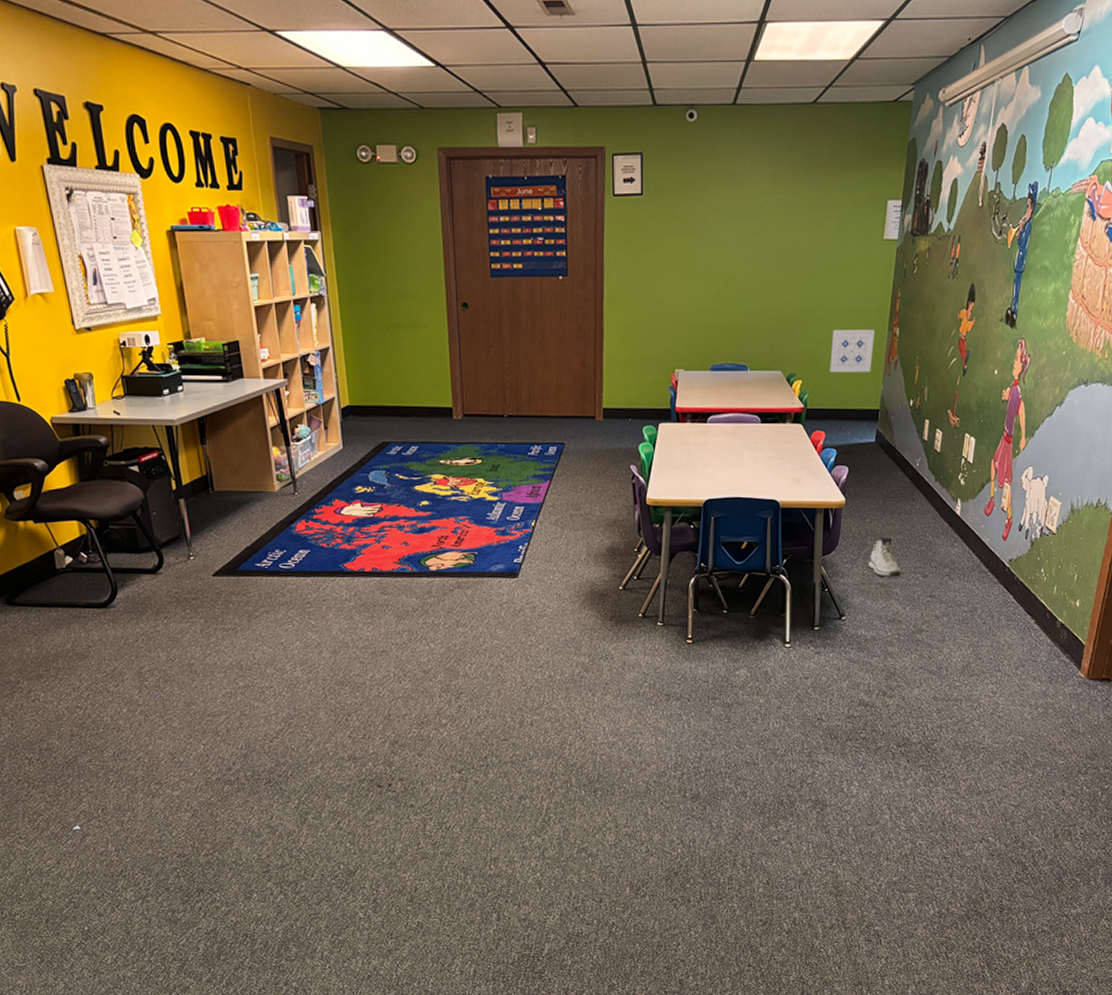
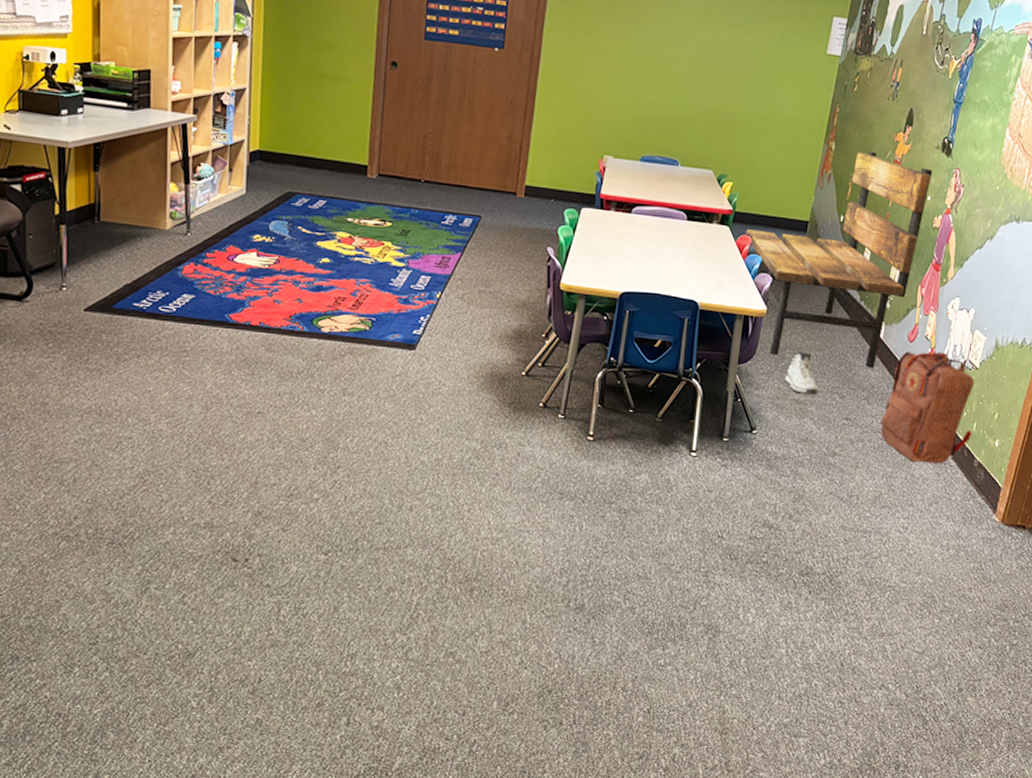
bench: none [817,332,998,546] -> present [743,151,933,369]
wall art: present [830,329,875,373] -> none [762,136,810,183]
backpack: none [963,521,1053,630] -> present [879,351,974,464]

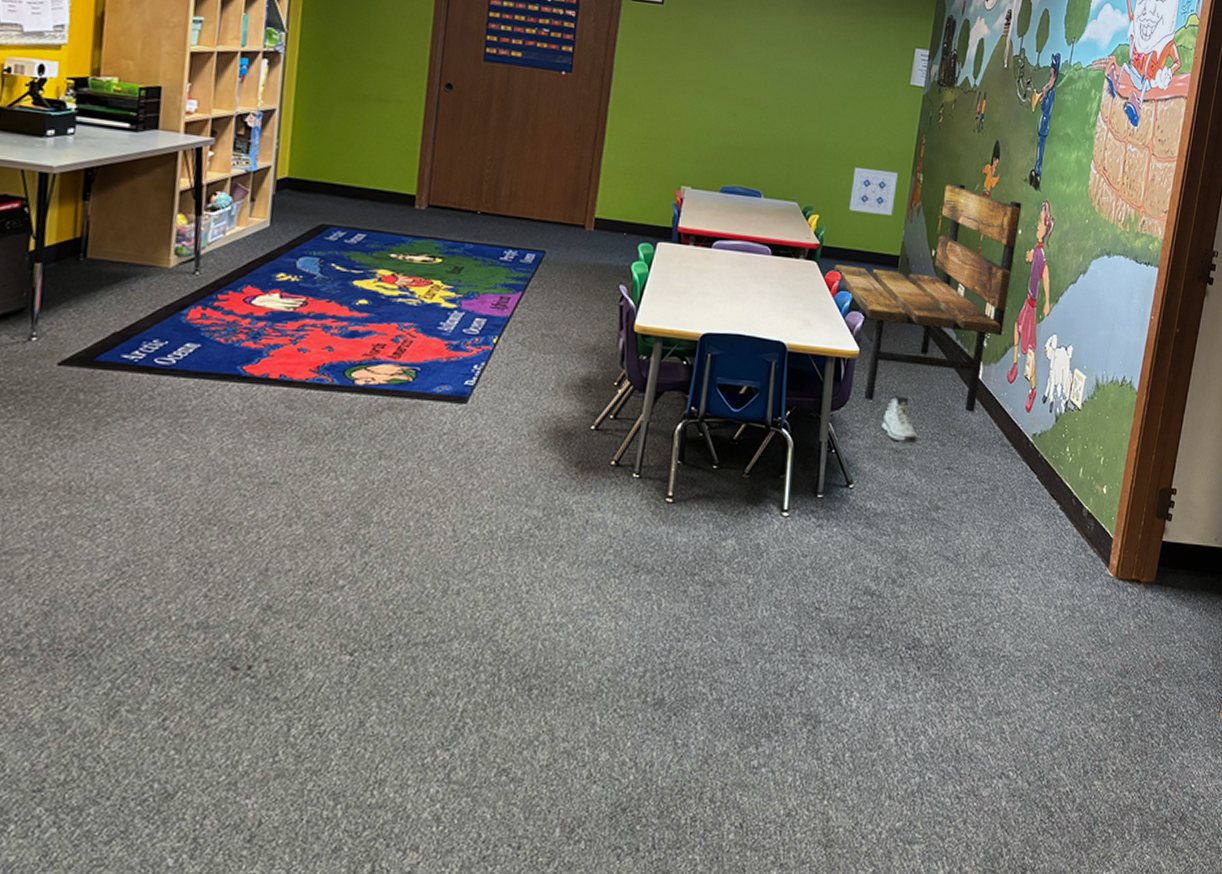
wall art: none [762,136,810,183] -> present [849,168,898,216]
backpack: present [879,351,974,464] -> none [983,392,1079,515]

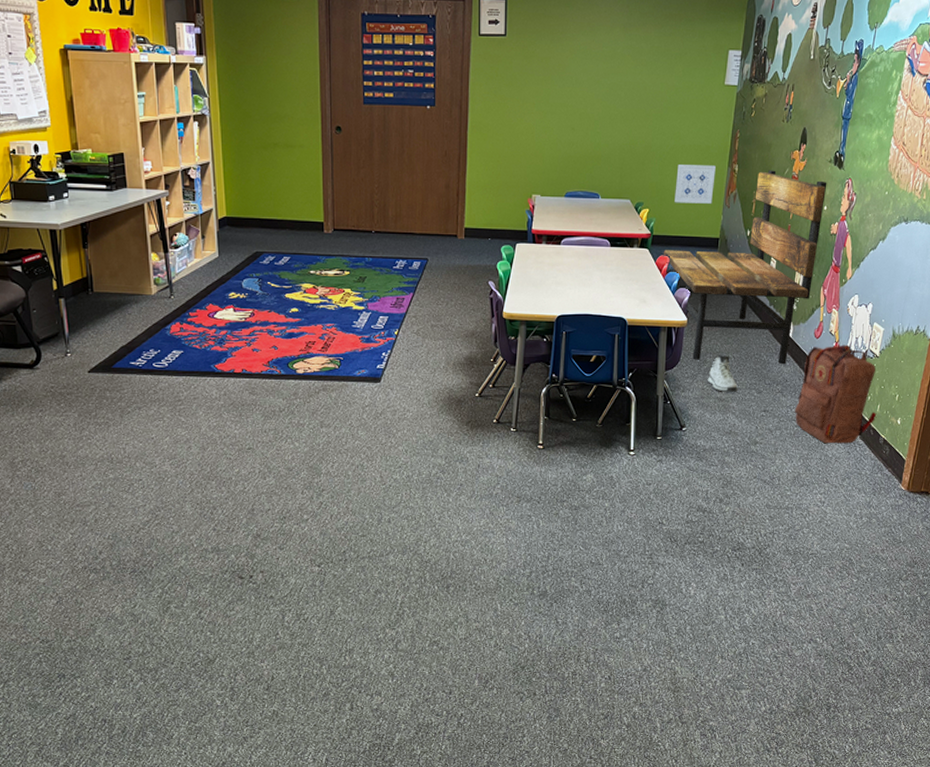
backpack: none [983,392,1079,515] -> present [794,345,877,444]

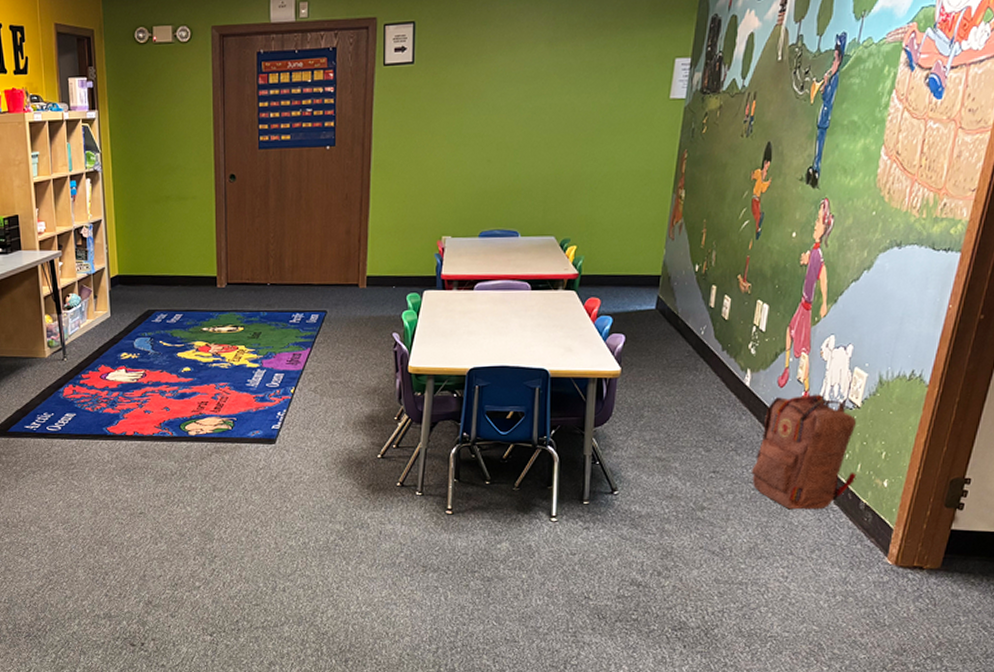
bench: present [662,170,827,365] -> none [591,193,797,419]
wall art: present [675,165,716,204] -> none [607,192,658,238]
sneaker: present [707,355,738,392] -> none [644,409,681,451]

